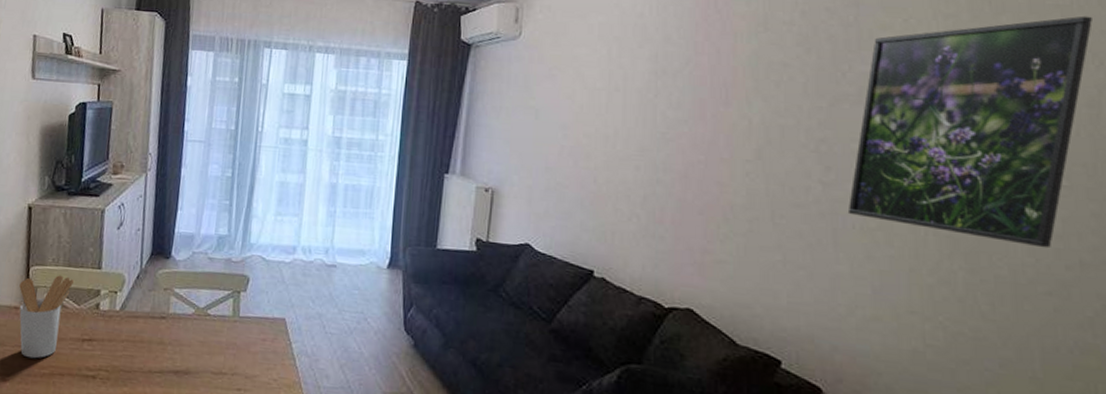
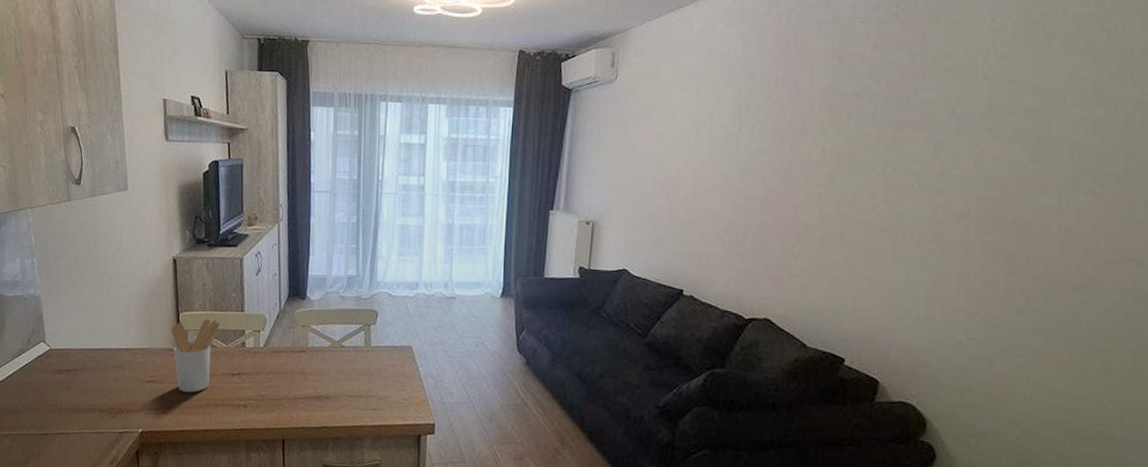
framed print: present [847,16,1093,249] -> none [907,37,1134,250]

